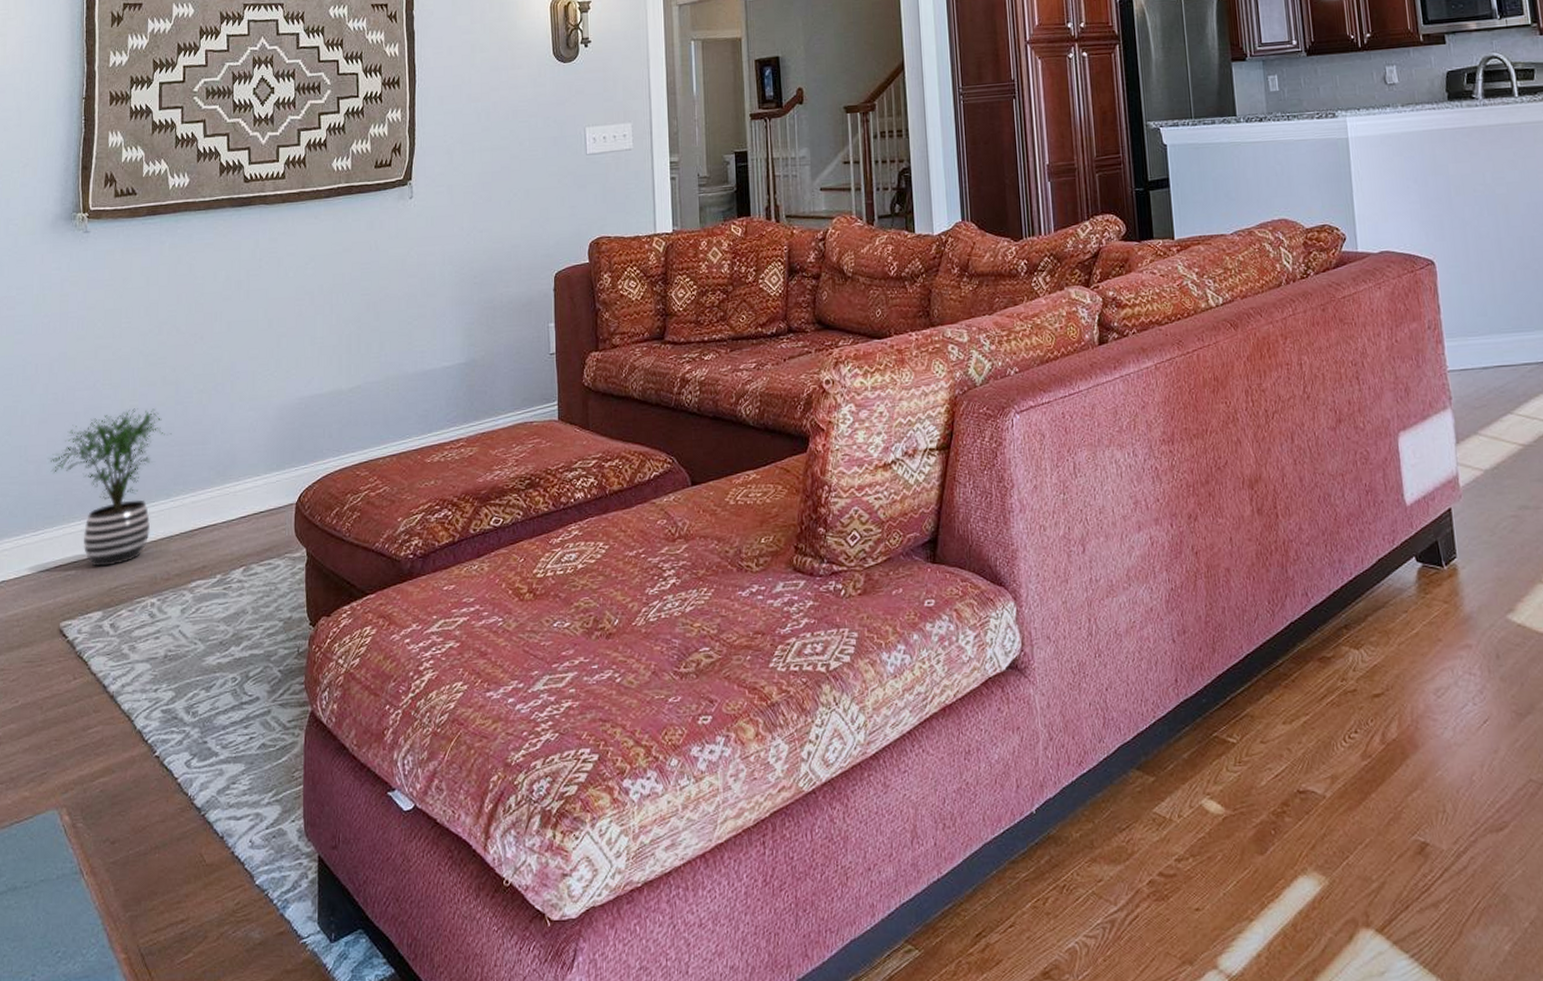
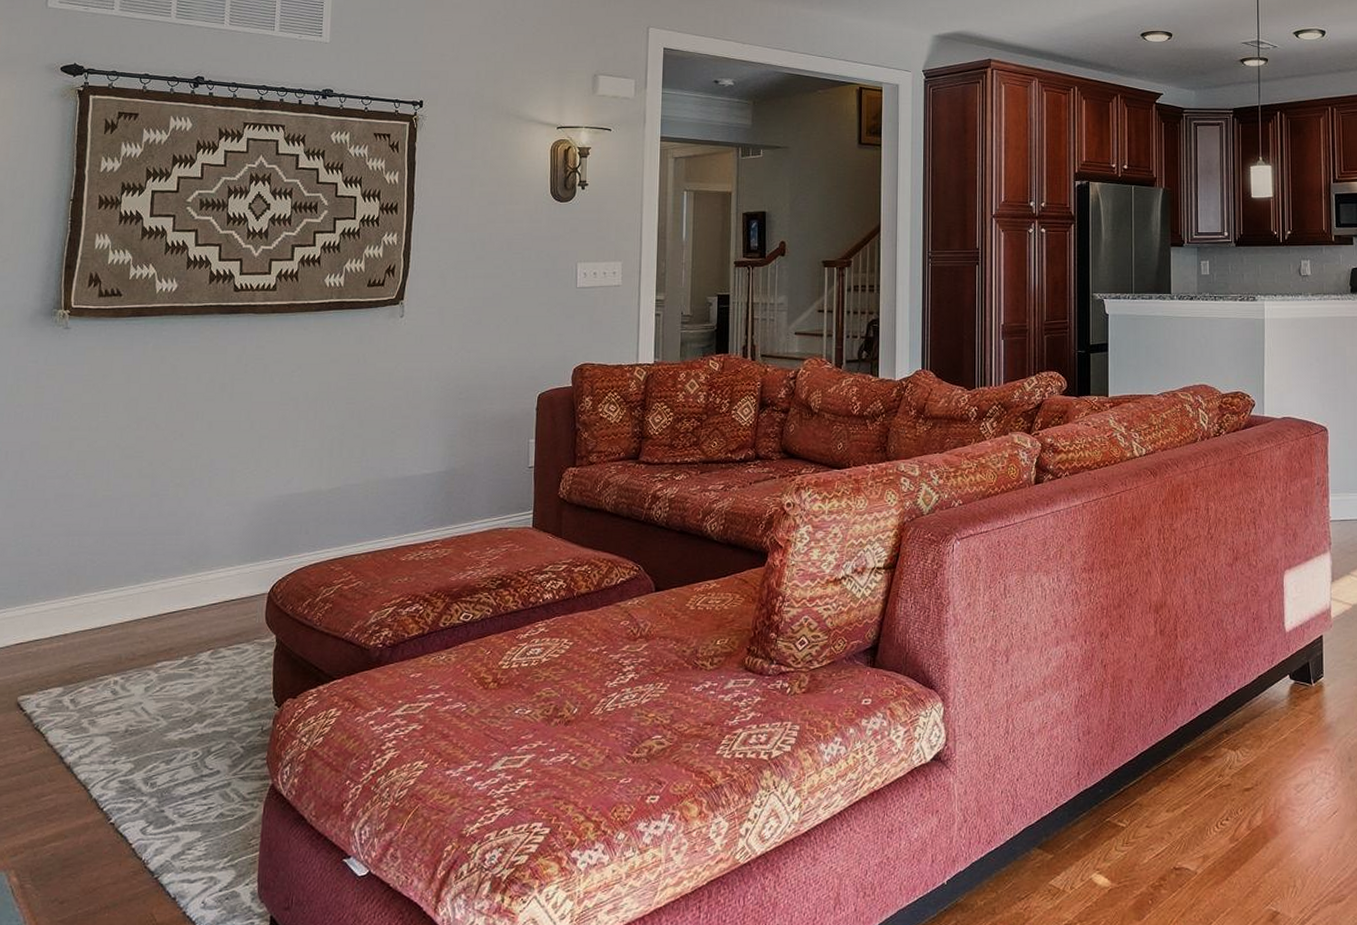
potted plant: present [47,408,172,567] -> none [13,498,145,646]

